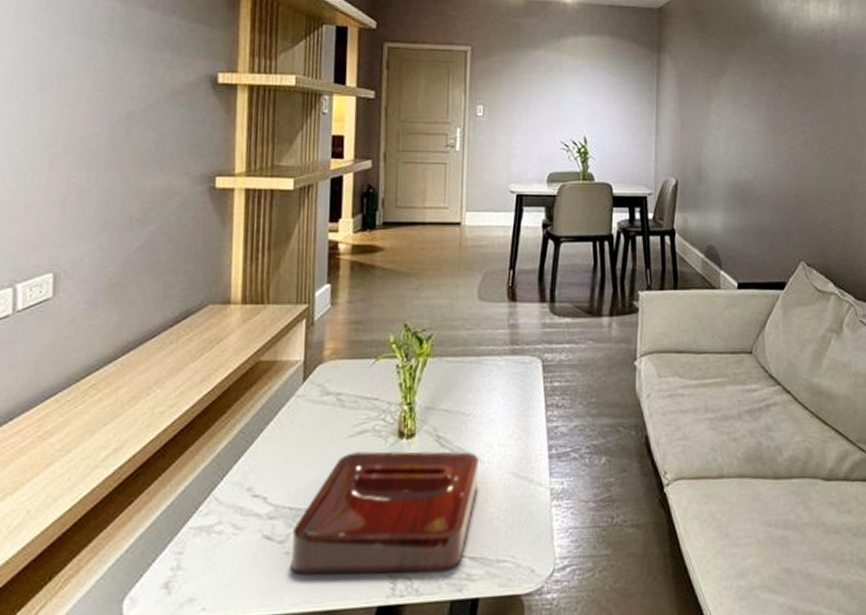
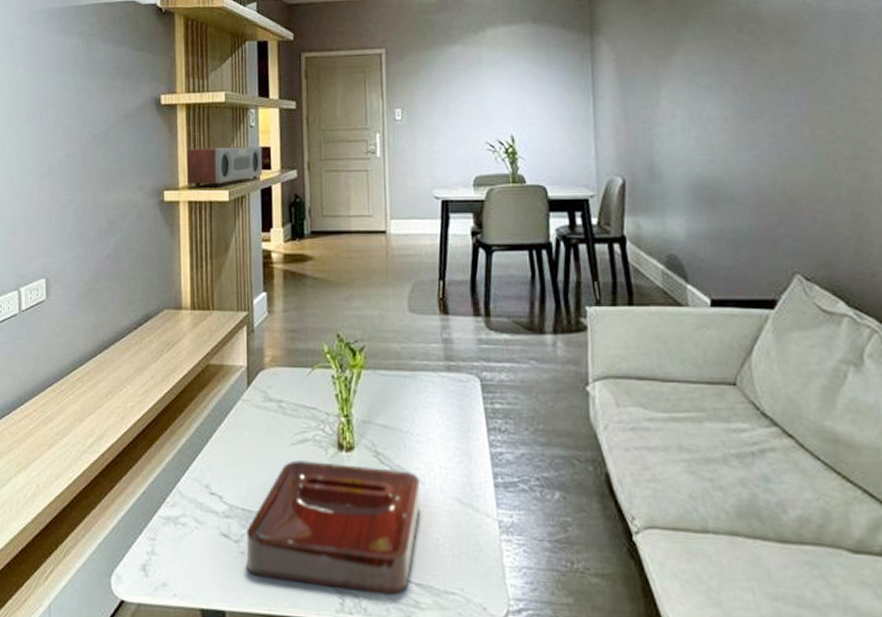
speaker: none [245,133,335,174] -> present [187,145,263,187]

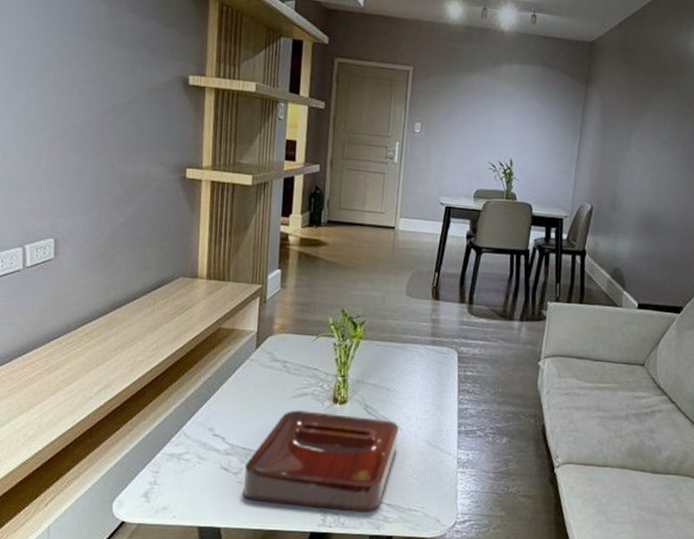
speaker: present [187,145,263,187] -> none [211,131,289,171]

